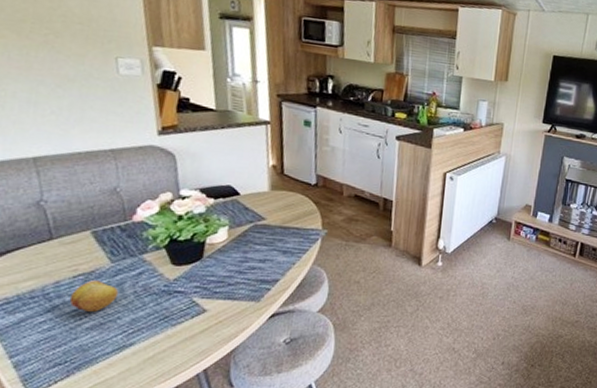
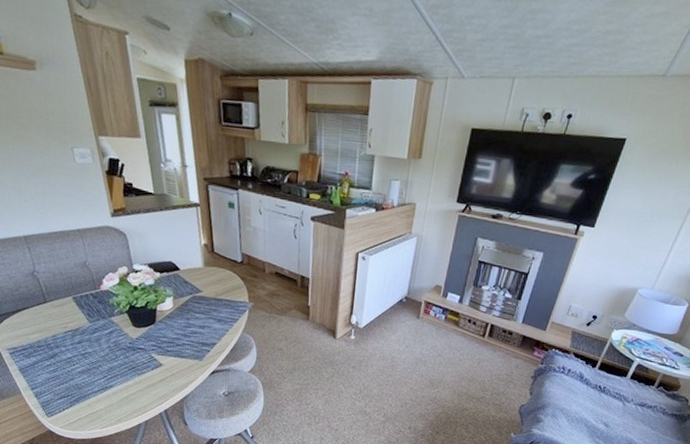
fruit: present [69,280,119,312] -> none [64,336,98,360]

